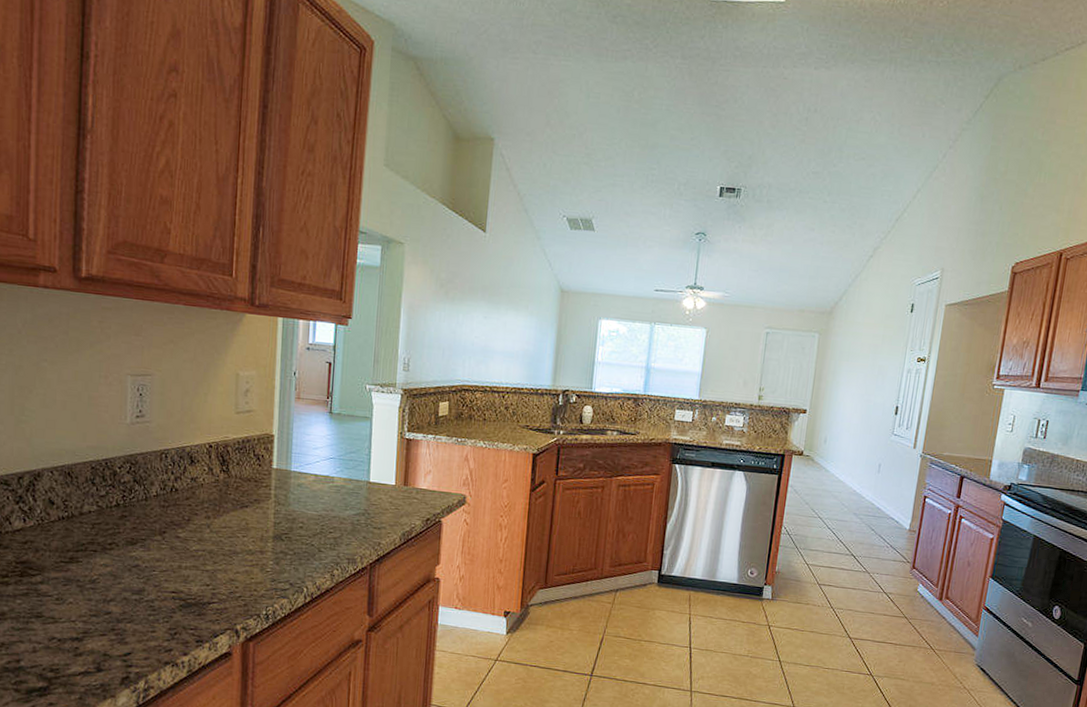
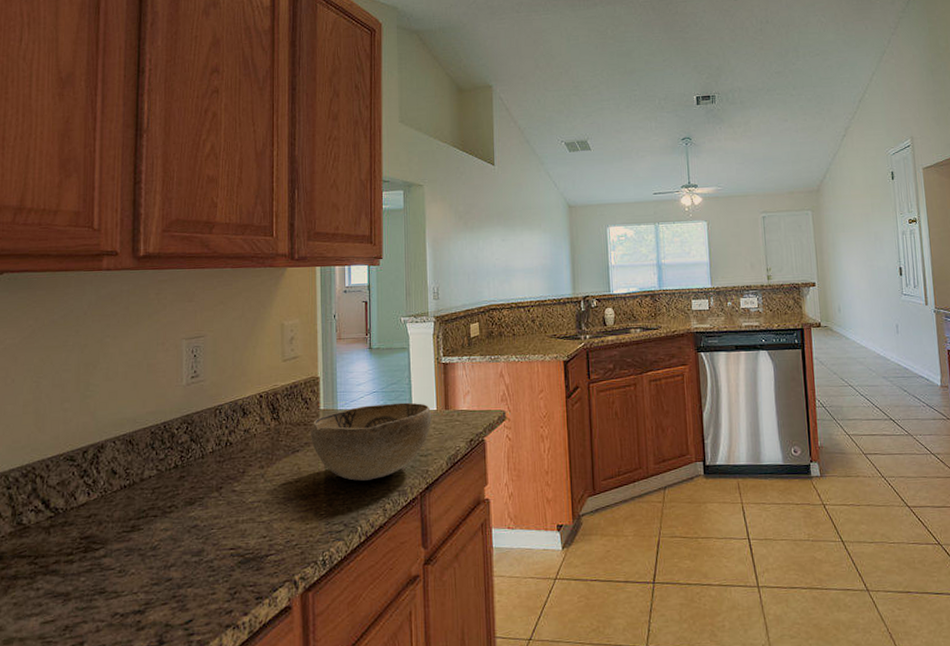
decorative bowl: none [261,470,390,545] -> present [311,402,432,481]

